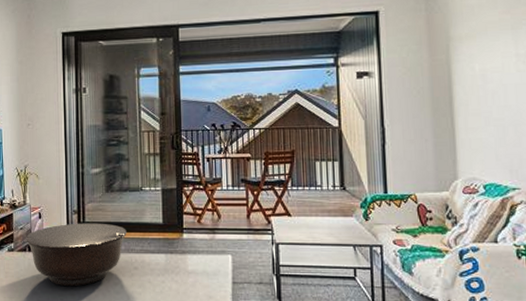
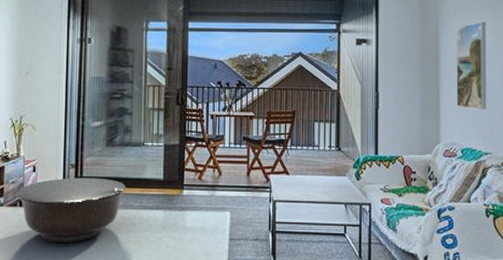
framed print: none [470,44,512,141] -> present [456,21,487,110]

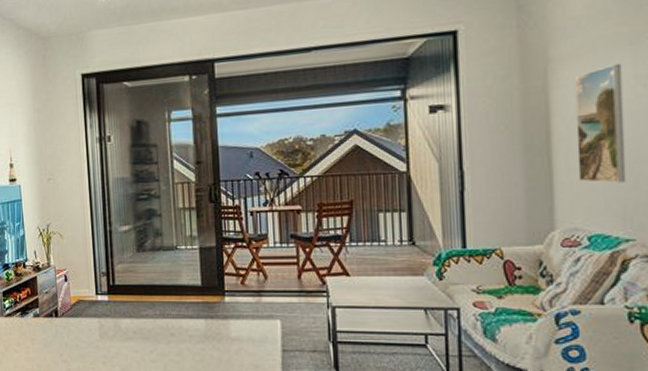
bowl: present [16,177,126,243] -> none [51,286,161,354]

